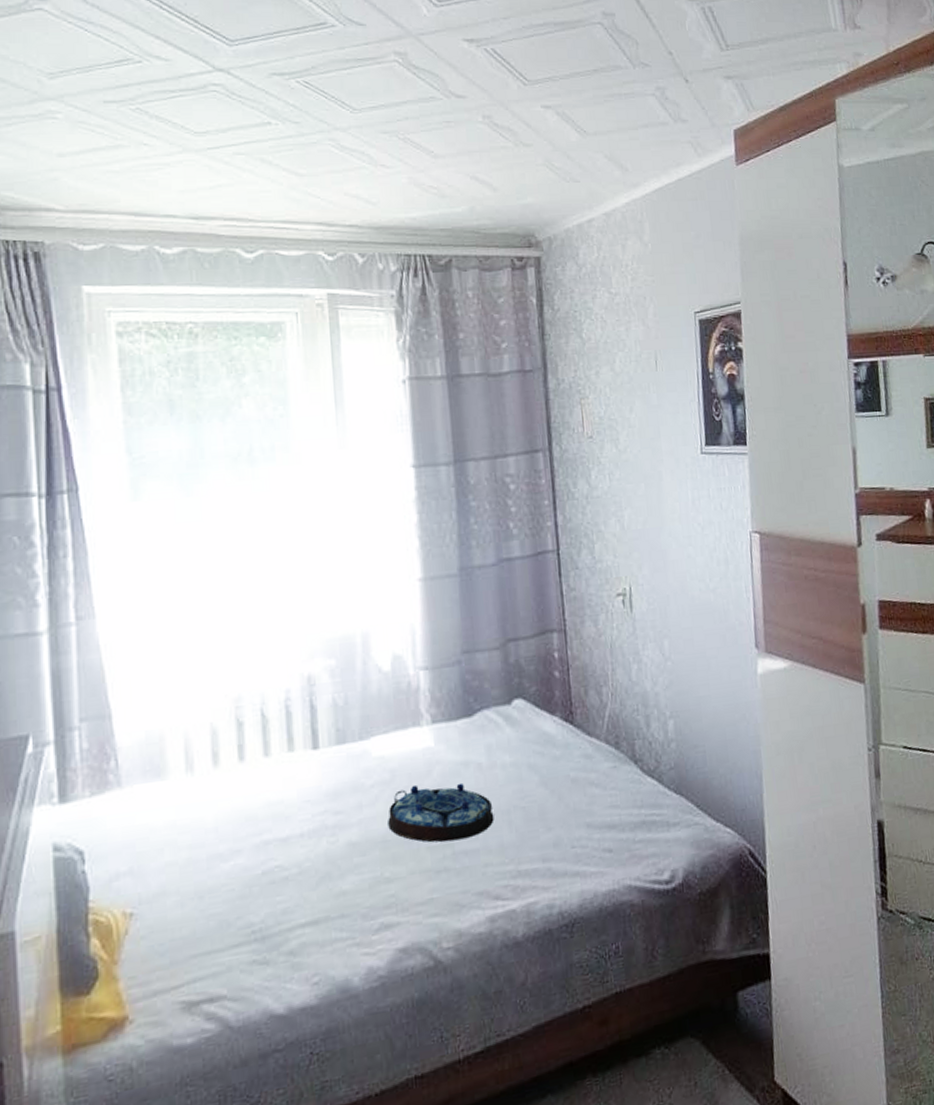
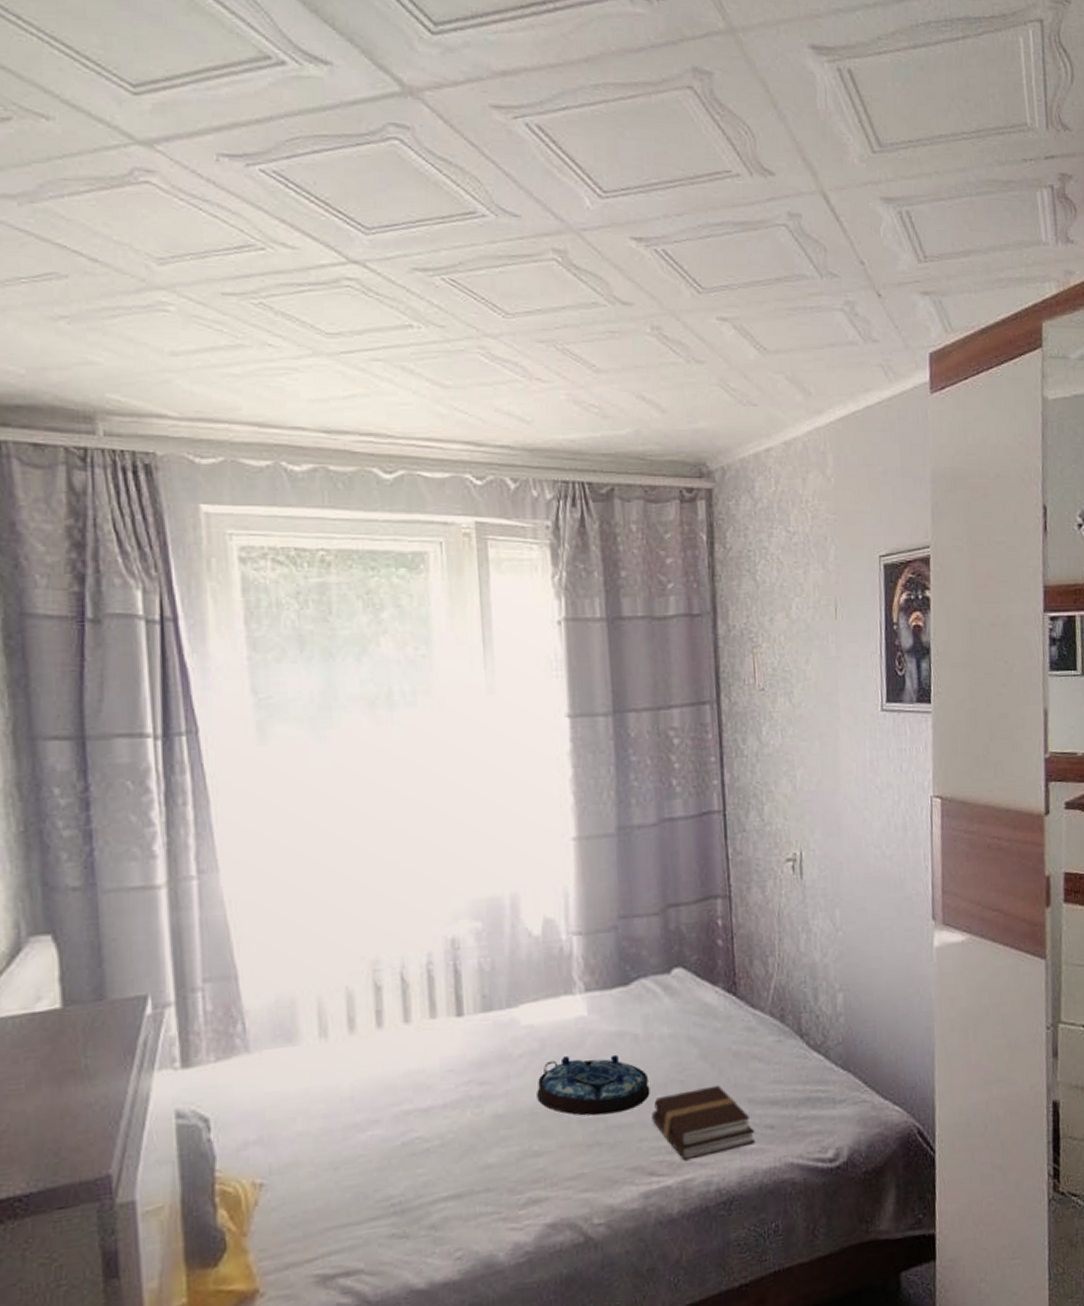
book: none [496,810,594,883] -> present [652,1085,755,1159]

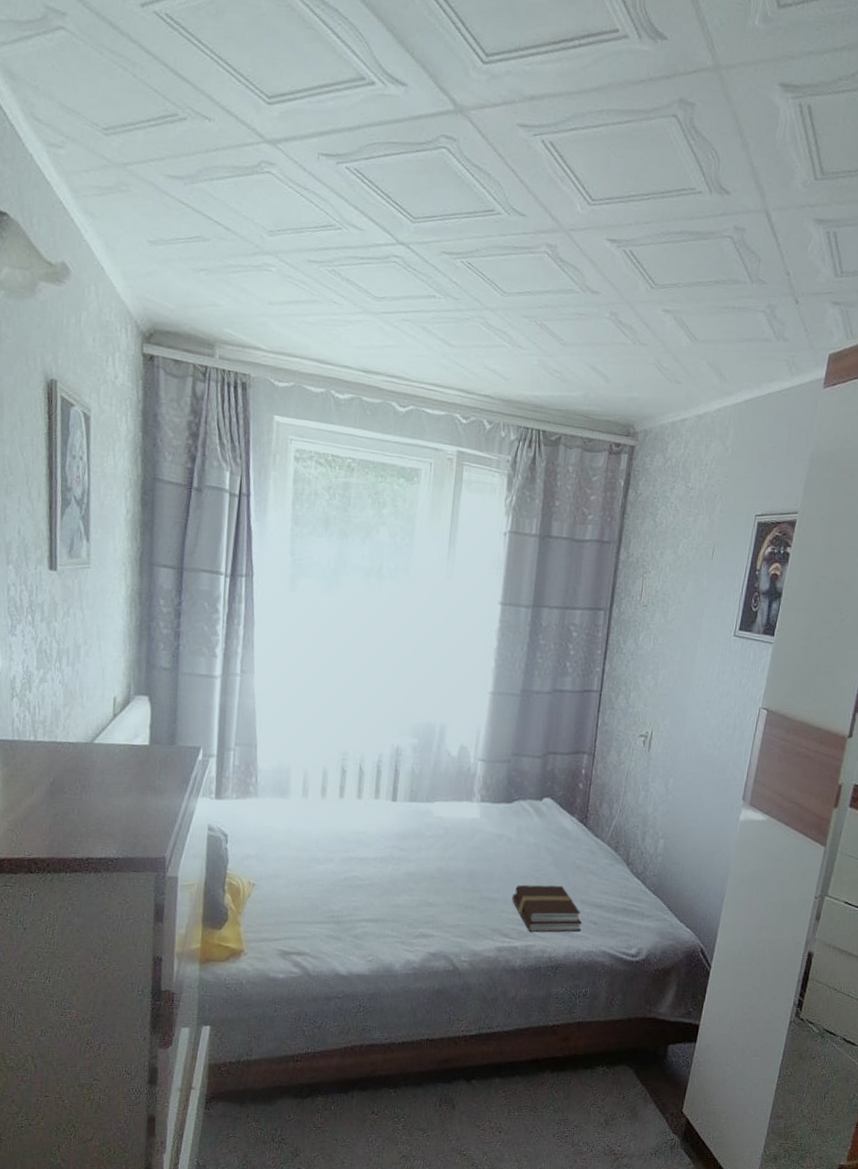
serving tray: present [537,1054,650,1116] -> none [437,842,514,890]

